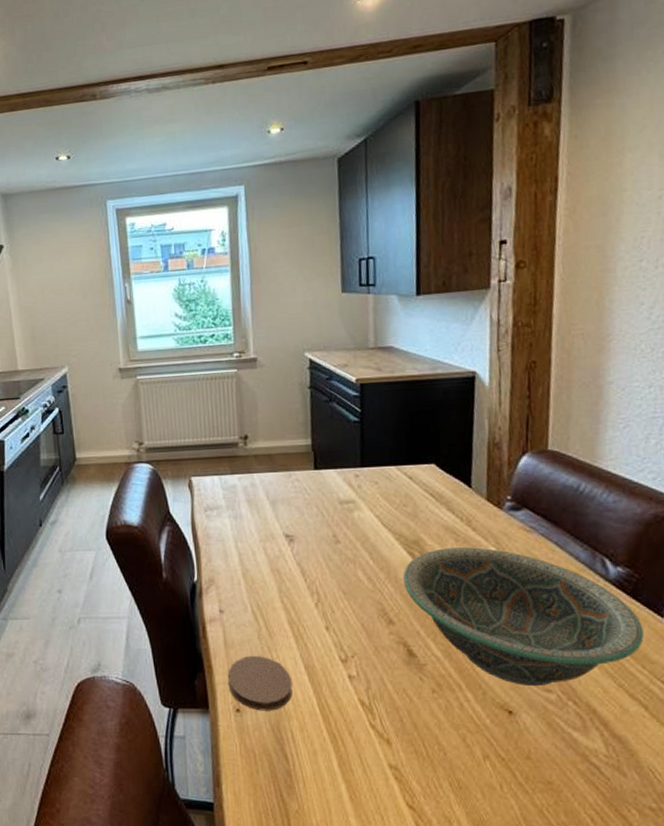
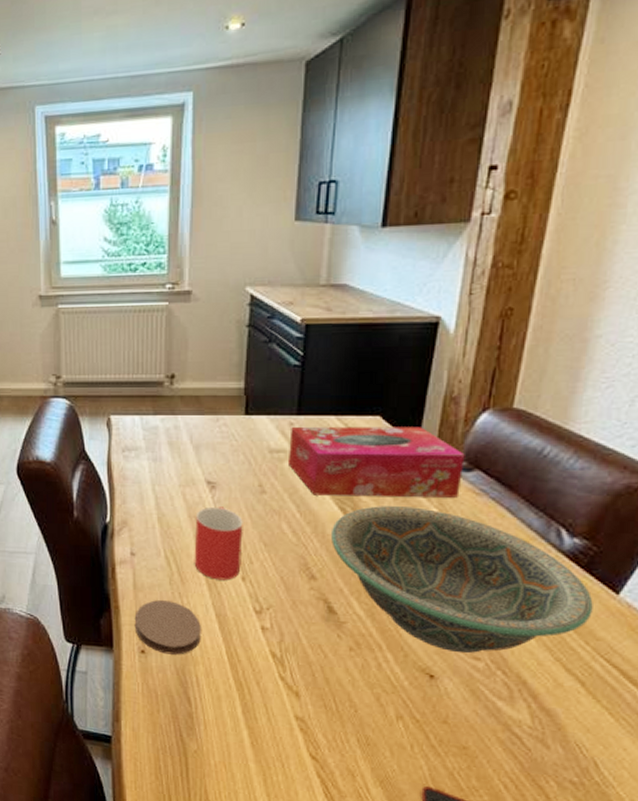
mug: none [277,559,324,631] -> present [194,506,243,580]
tissue box: none [356,472,513,542] -> present [287,426,465,498]

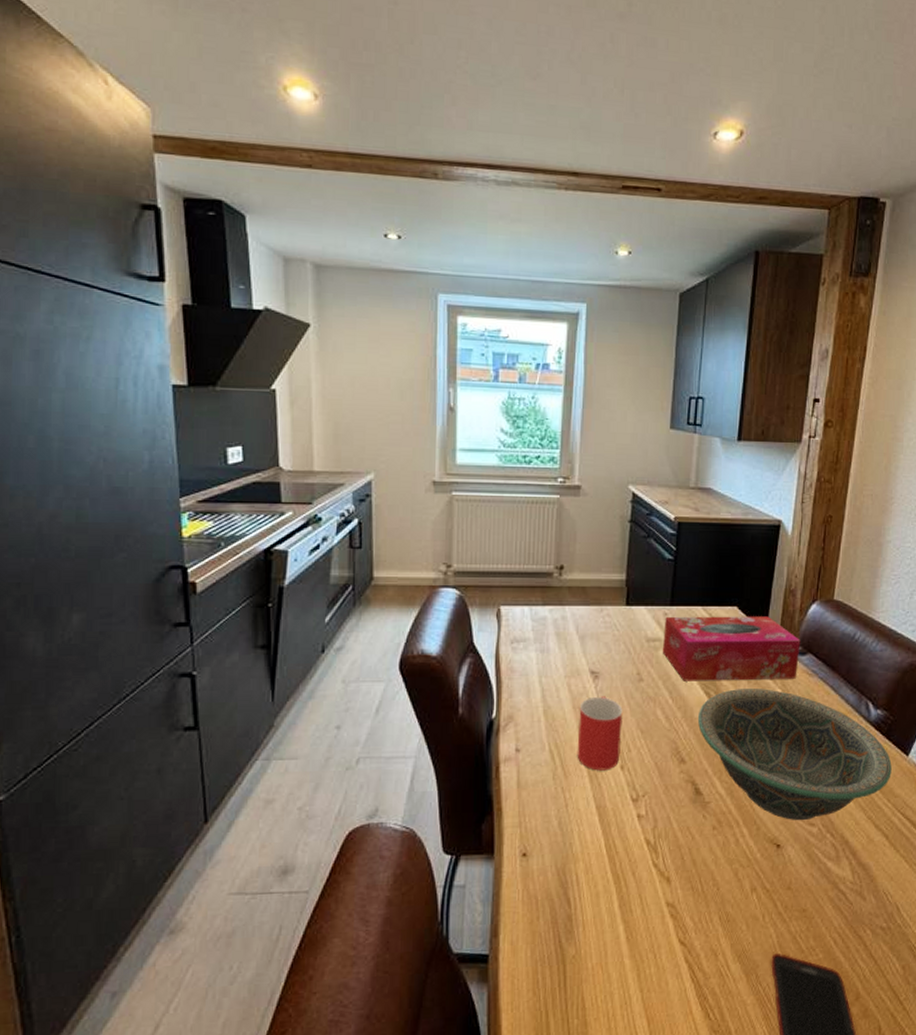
coaster: present [134,600,201,655] -> none [517,797,582,854]

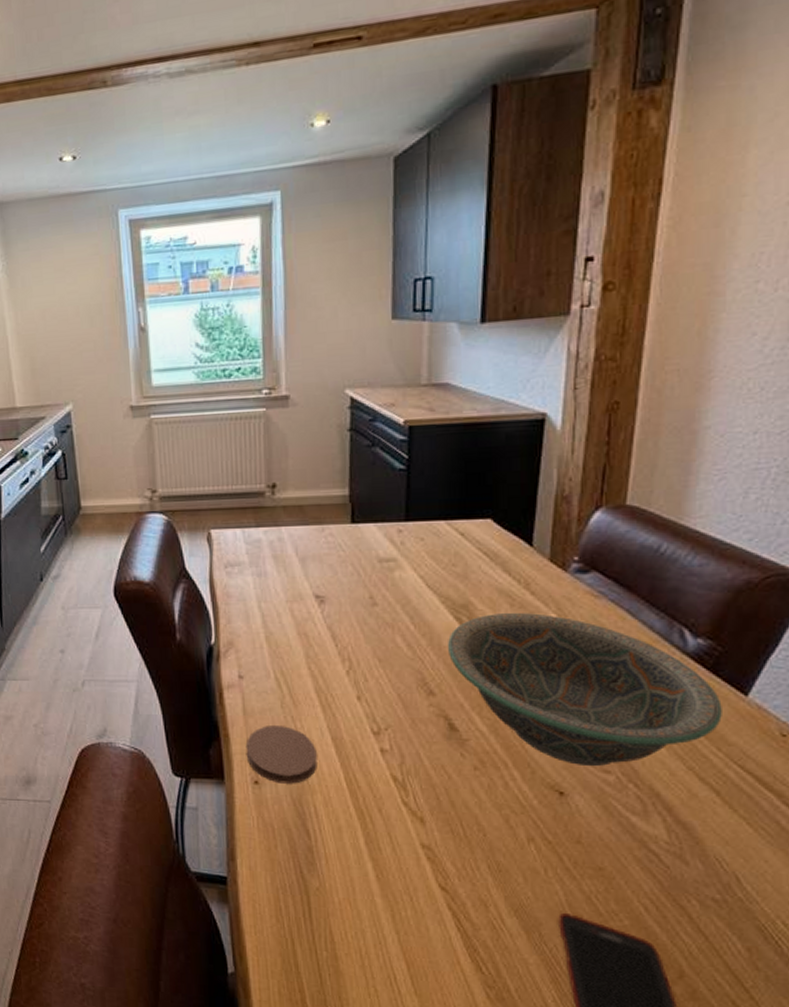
coaster: none [517,797,582,854] -> present [245,726,317,784]
mug: present [577,696,623,771] -> none [305,622,356,701]
tissue box: present [662,616,801,681] -> none [398,528,581,605]

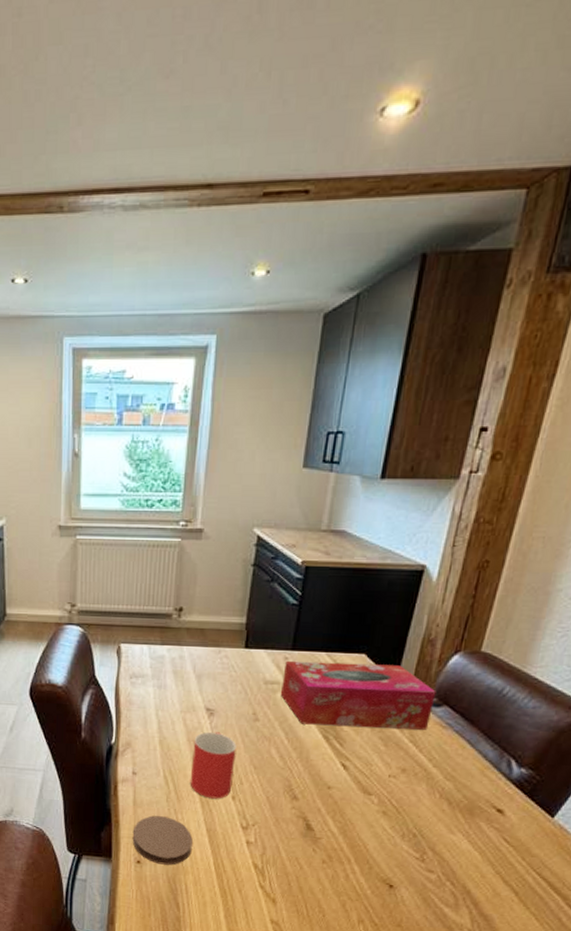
mug: none [305,622,356,701] -> present [190,731,237,799]
tissue box: none [398,528,581,605] -> present [280,660,436,730]
decorative bowl: present [447,613,722,767] -> none [313,735,532,867]

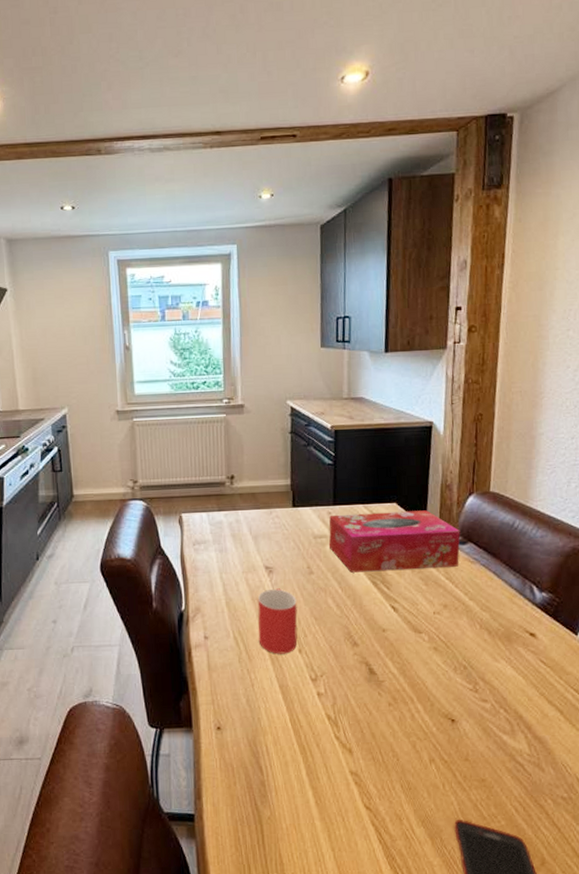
coaster: present [132,815,193,865] -> none [210,678,268,728]

